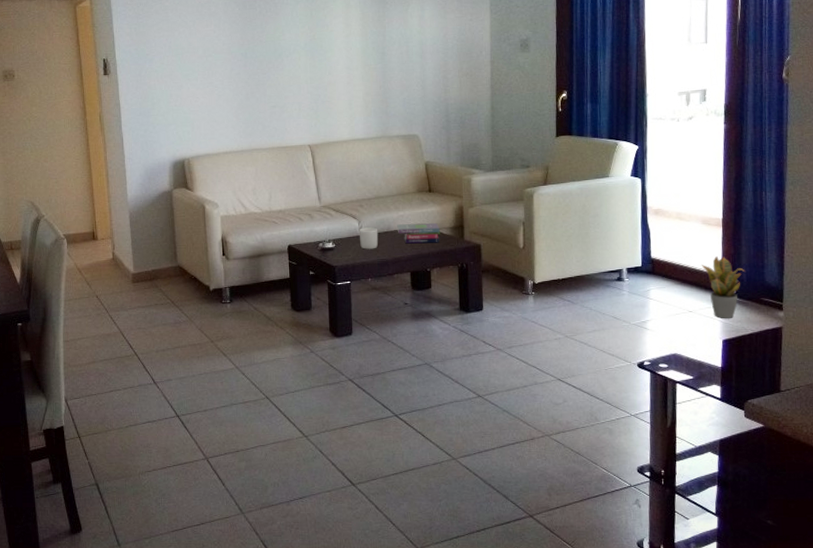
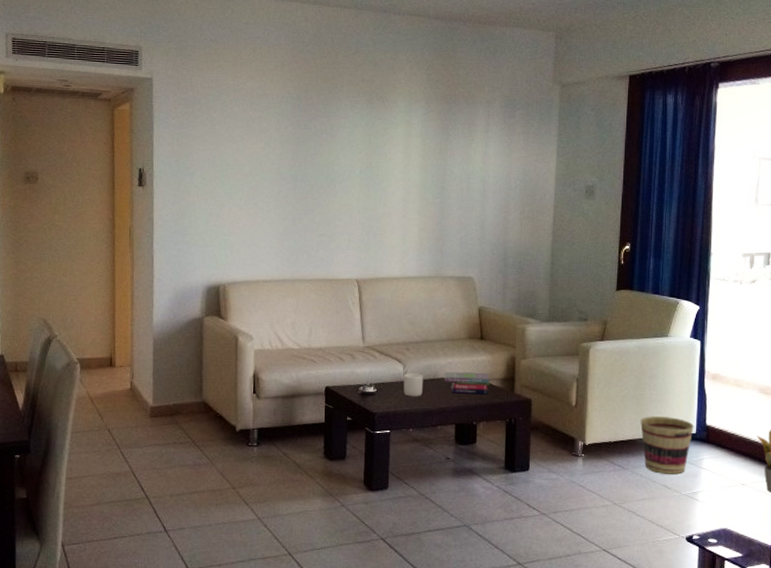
basket: none [587,252,639,306] -> present [640,416,694,475]

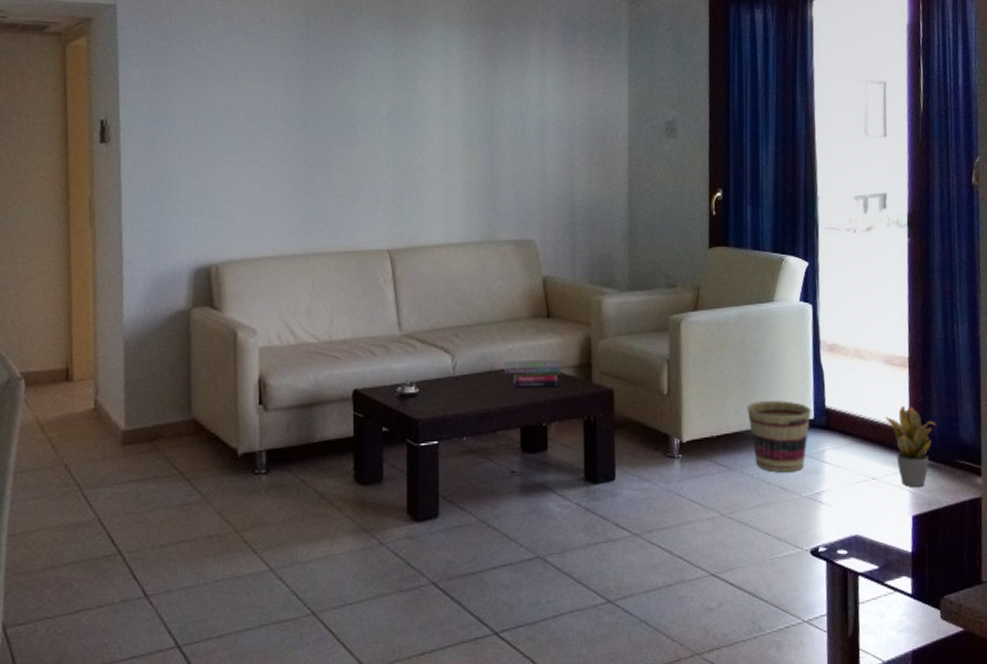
mug: present [403,373,424,397] -> none [452,365,479,396]

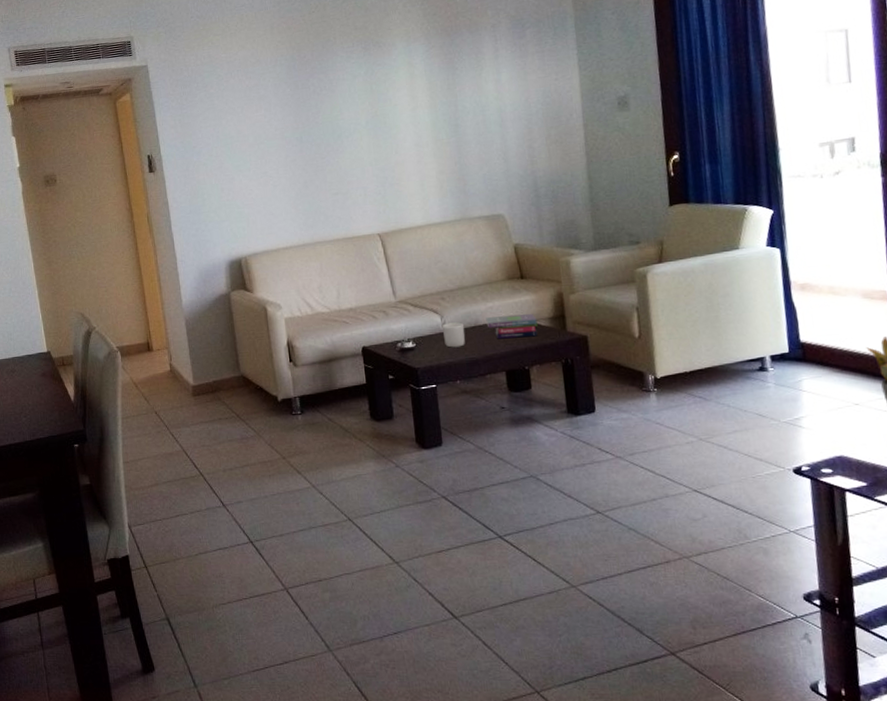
mug: none [452,365,479,396] -> present [442,322,466,348]
basket: present [747,401,811,473] -> none [719,337,786,402]

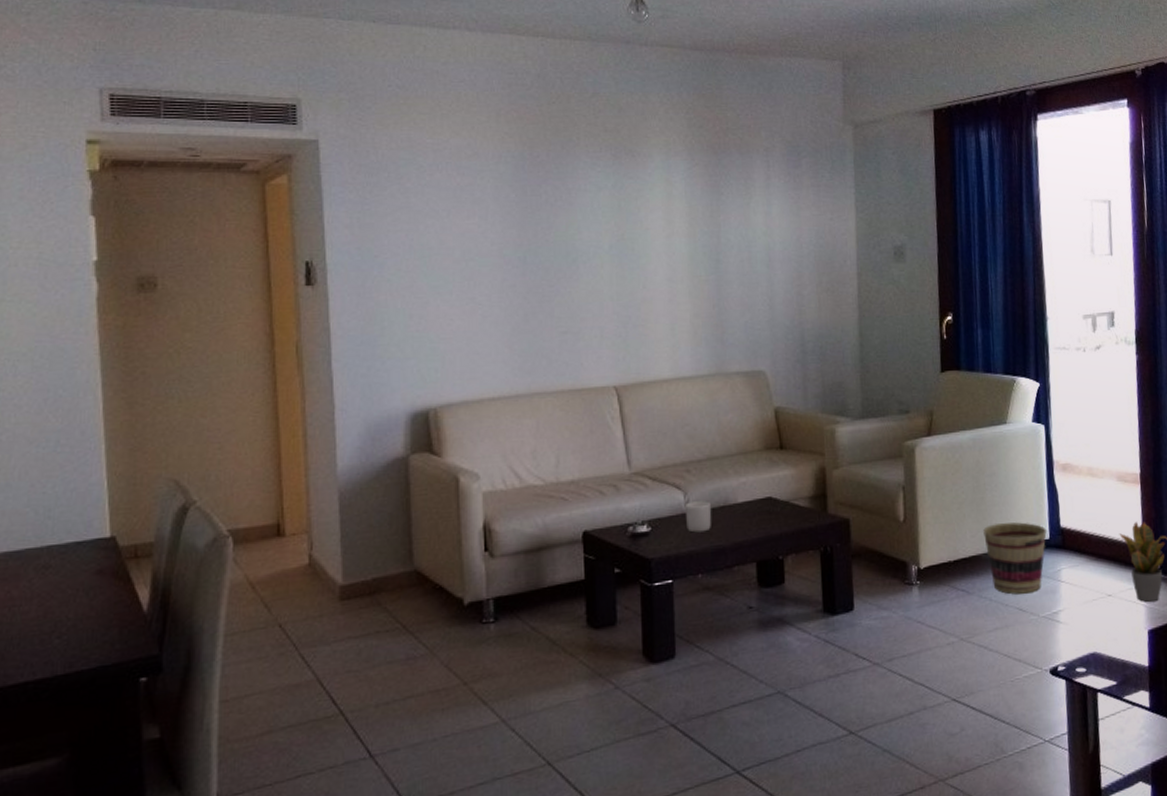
books: present [486,314,538,339] -> none [737,492,796,523]
basket: none [719,337,786,402] -> present [983,522,1047,594]

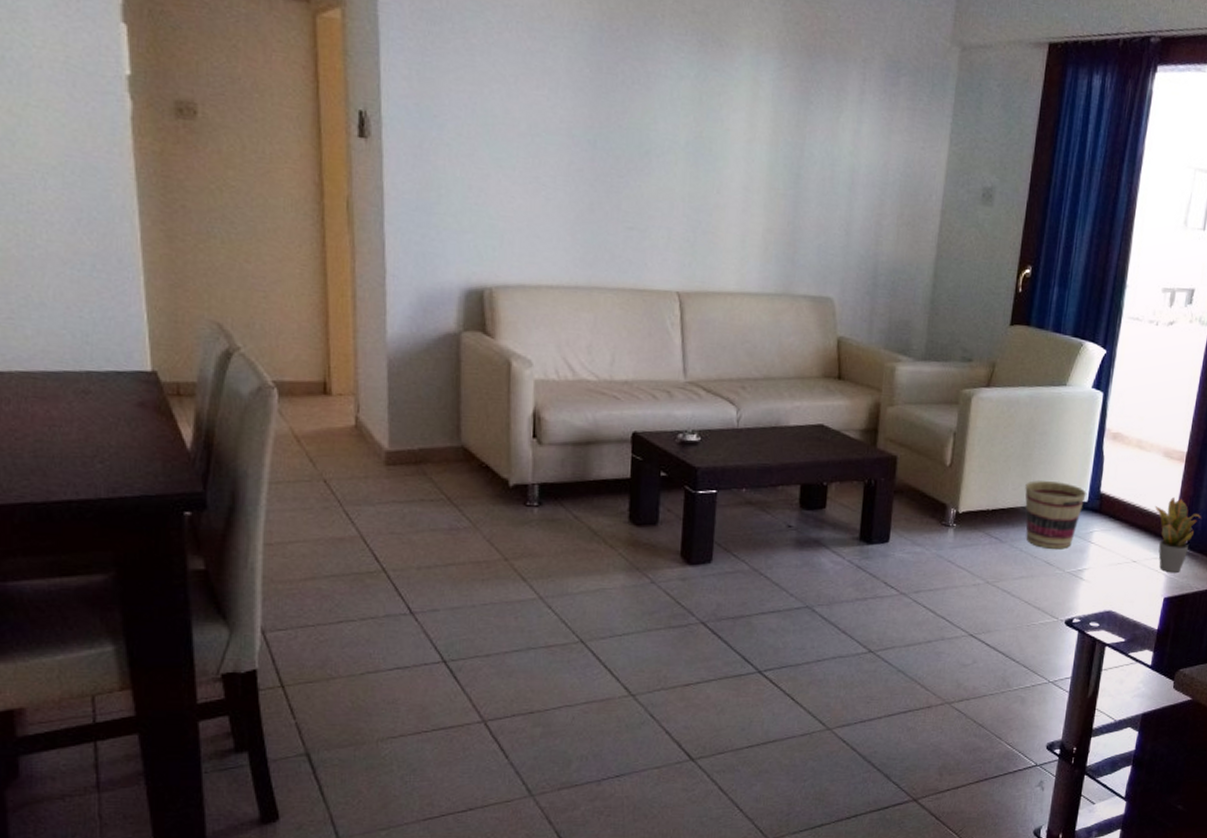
mug: present [684,501,712,533] -> none [736,418,764,449]

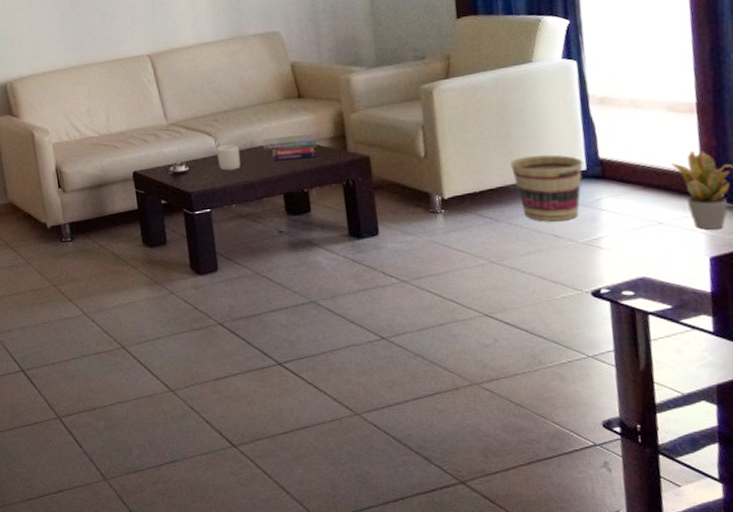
mug: none [736,418,764,449] -> present [216,144,241,171]
books: none [789,419,847,449] -> present [262,134,317,161]

